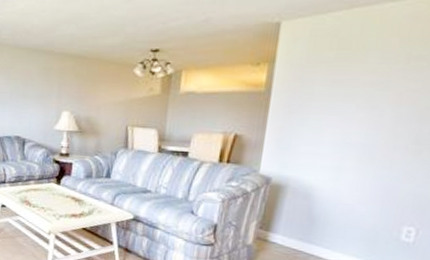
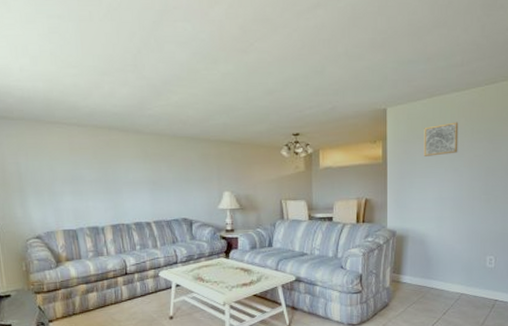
wall art: none [326,43,389,87] -> present [423,122,459,156]

